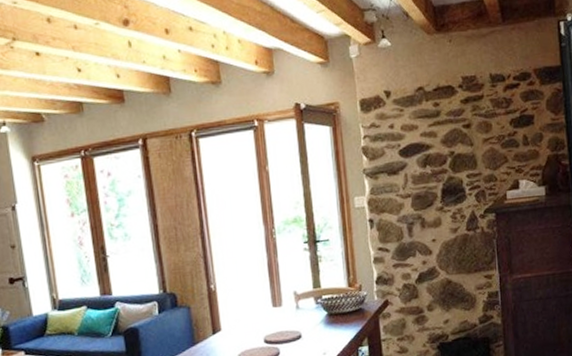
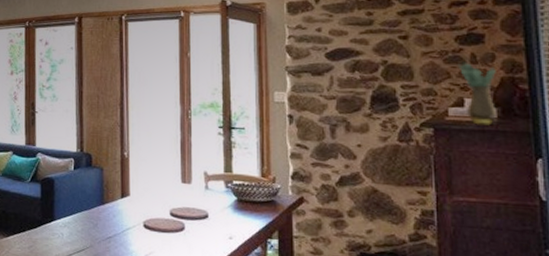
vase: none [513,143,544,206] -> present [458,60,496,127]

